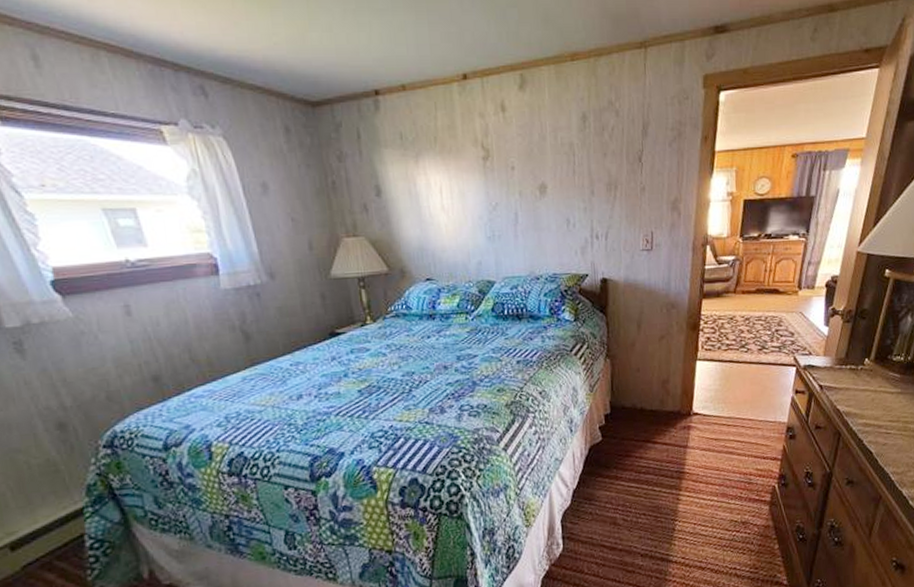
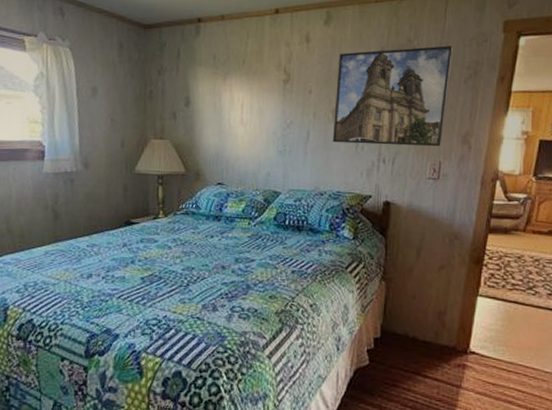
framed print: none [539,106,655,222] -> present [332,45,453,147]

